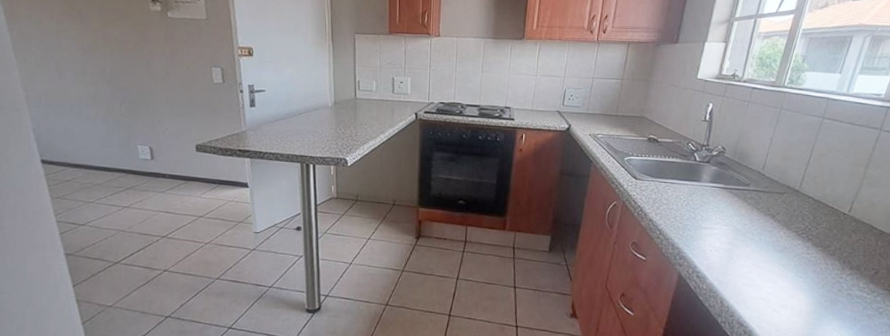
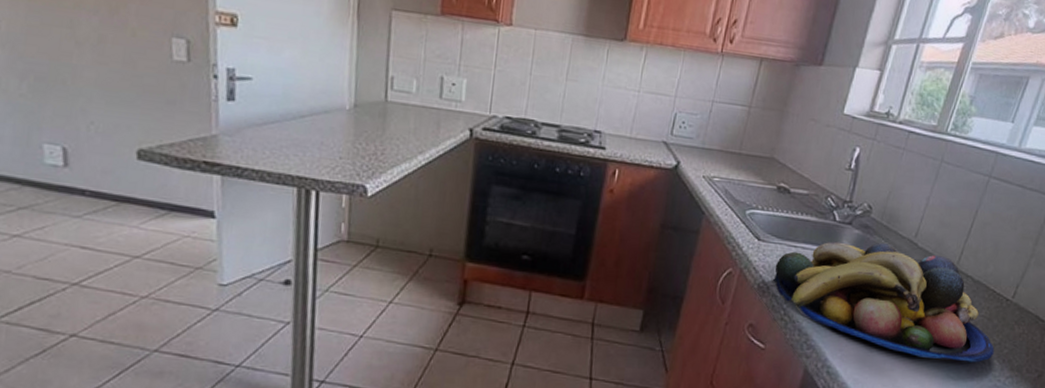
fruit bowl: none [649,175,836,265] -> present [773,241,994,363]

